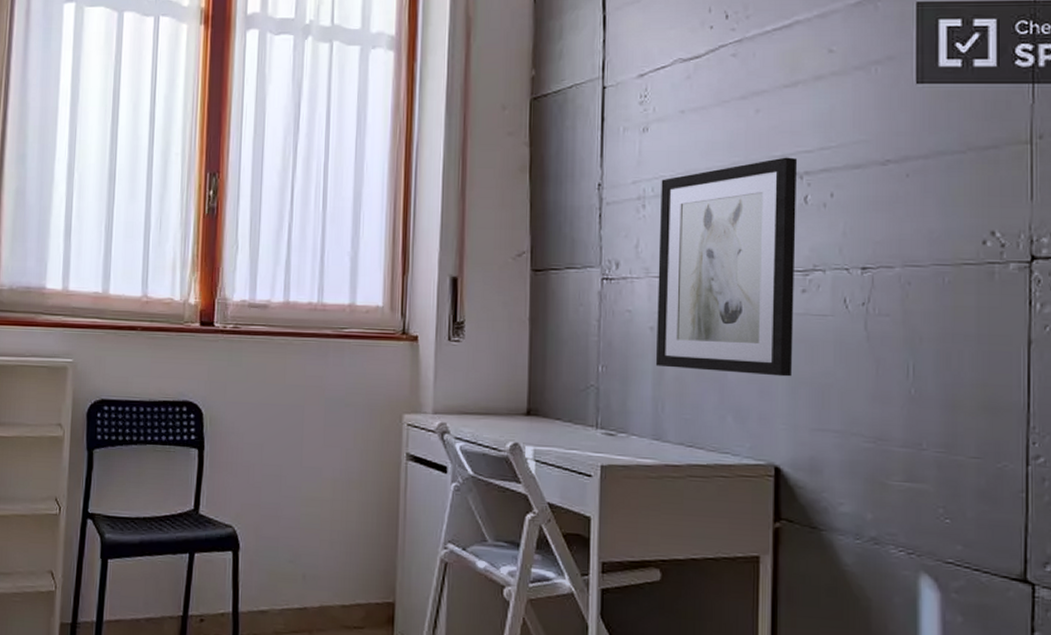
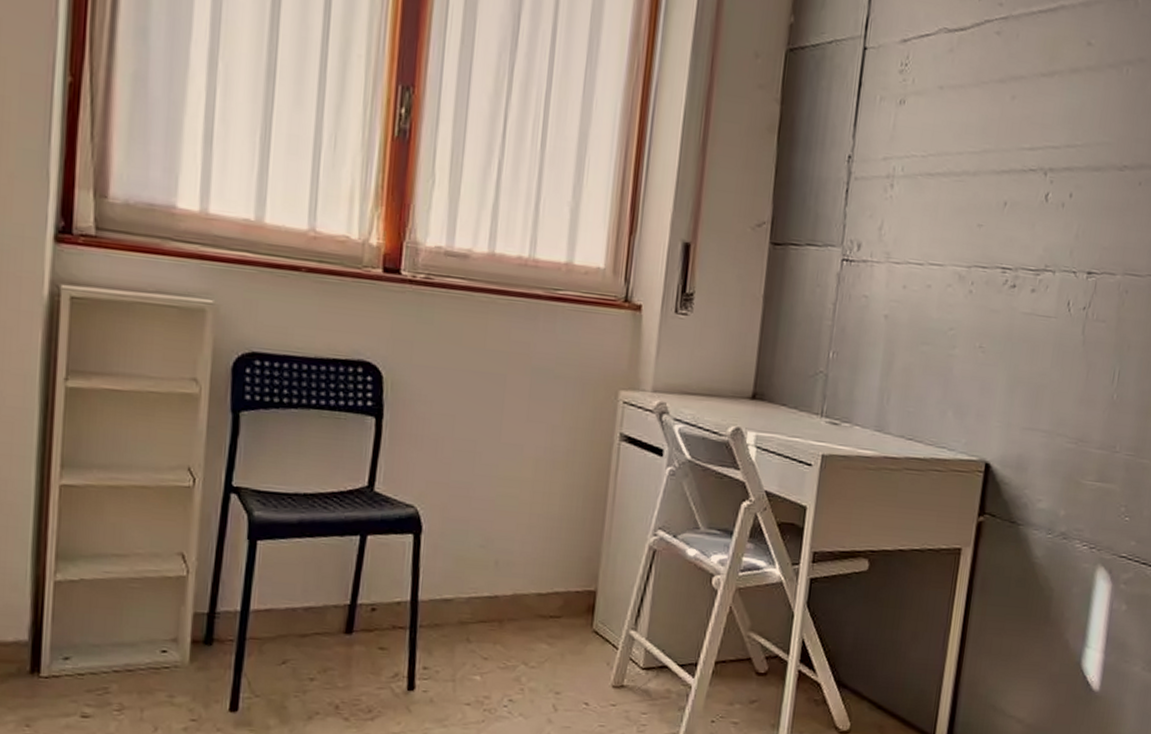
wall art: present [655,157,798,377] -> none [885,150,1045,376]

